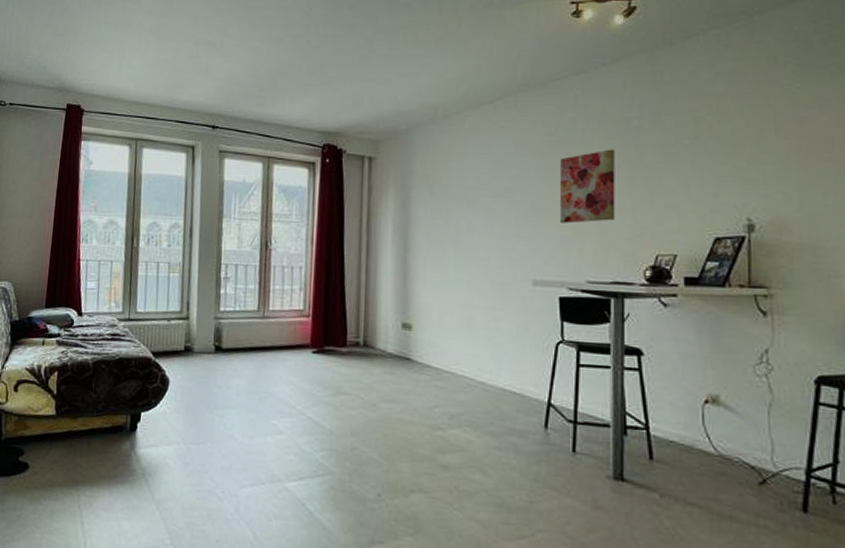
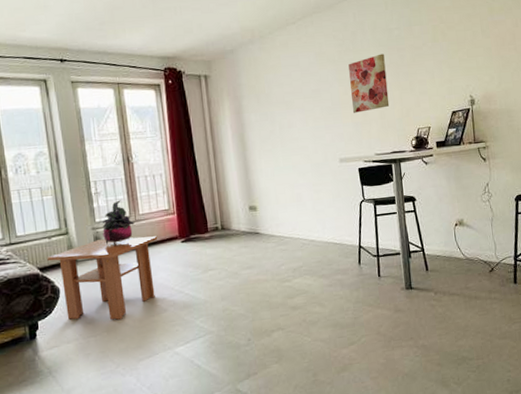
coffee table: none [162,332,286,431] -> present [47,236,158,320]
potted plant: none [224,290,262,343] -> present [102,200,134,247]

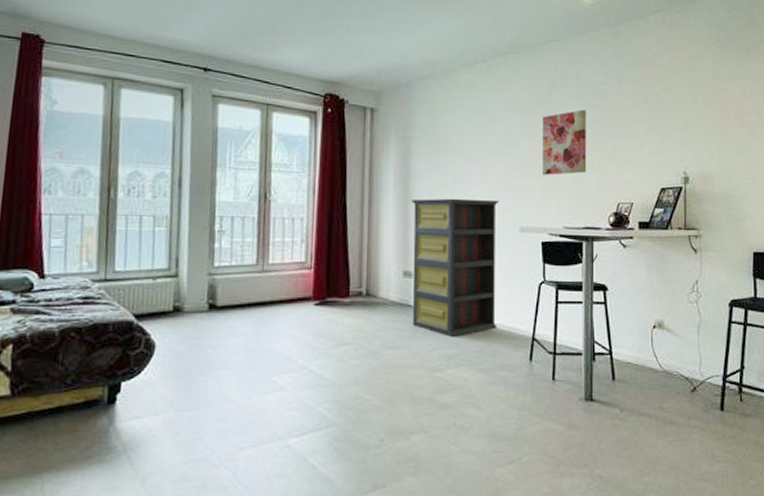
coffee table: present [47,236,158,320] -> none [147,289,287,393]
potted plant: present [102,200,134,247] -> none [219,243,261,300]
bookshelf: none [248,139,330,253] -> present [411,198,499,337]

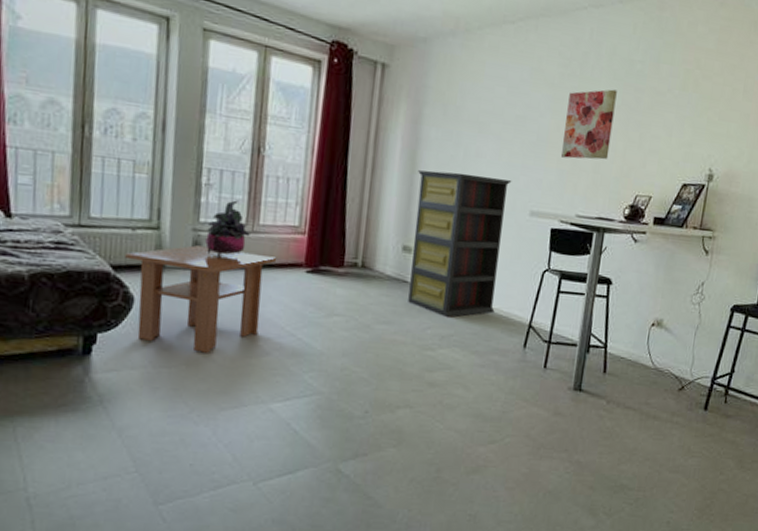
coffee table: none [147,289,287,393] -> present [125,245,277,353]
potted plant: none [219,243,261,300] -> present [204,200,250,259]

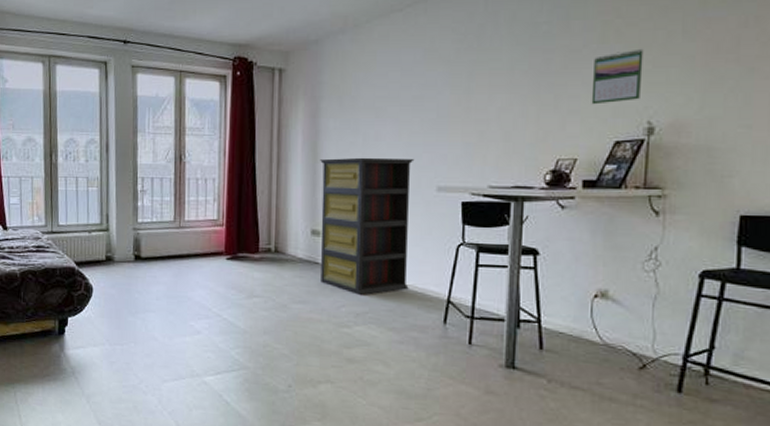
coffee table: present [125,245,277,353] -> none [85,242,201,332]
potted plant: present [204,200,250,259] -> none [142,202,178,252]
wall art: present [560,89,617,160] -> none [464,55,522,130]
calendar: none [668,100,714,148] -> present [591,48,644,105]

